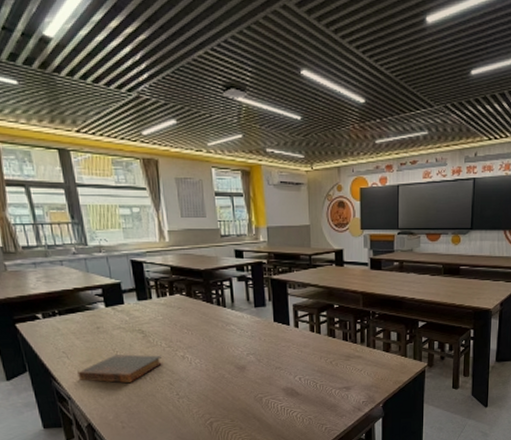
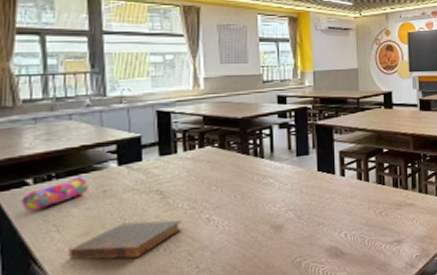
pencil case: none [36,314,85,340] -> present [21,175,88,211]

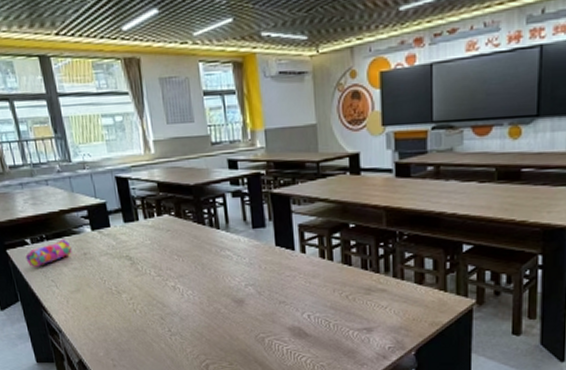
book: present [68,220,183,261] -> none [67,284,153,316]

